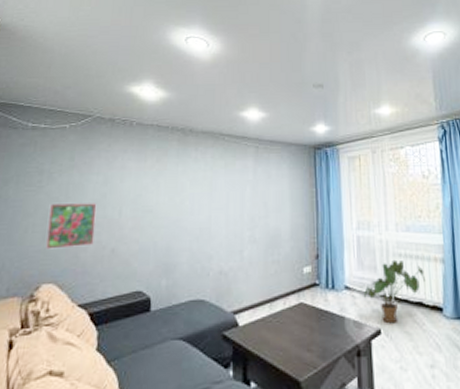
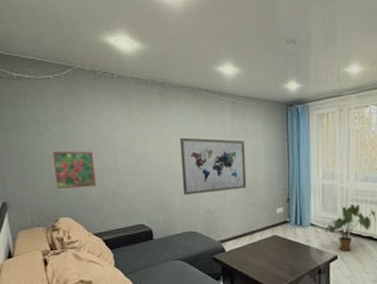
wall art: none [193,185,268,253] -> present [179,137,247,195]

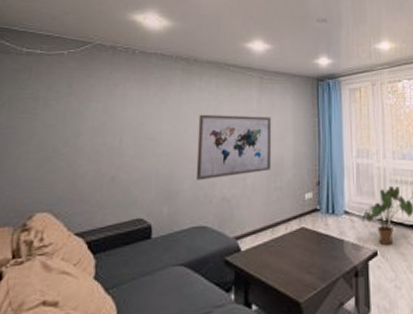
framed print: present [51,150,97,190] -> none [39,130,97,178]

